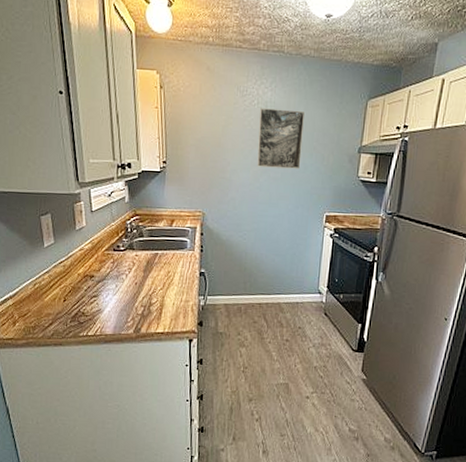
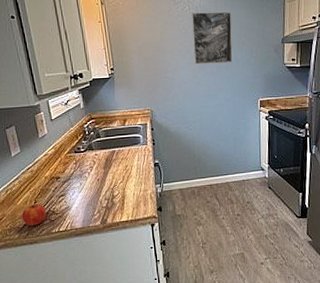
fruit: none [48,302,75,327] -> present [21,204,46,227]

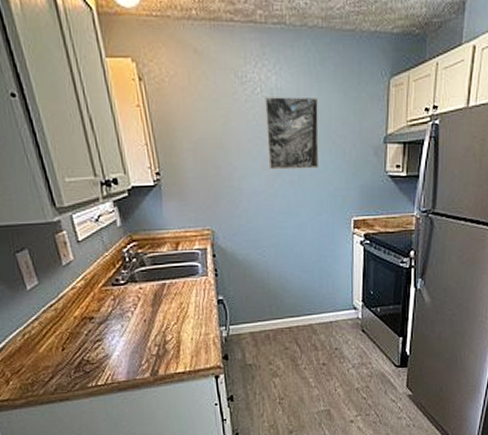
fruit: present [21,204,46,227] -> none [46,351,79,380]

